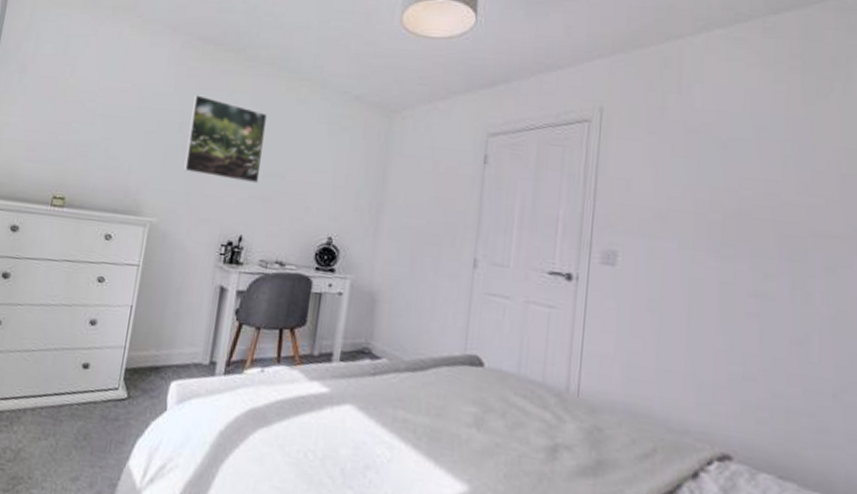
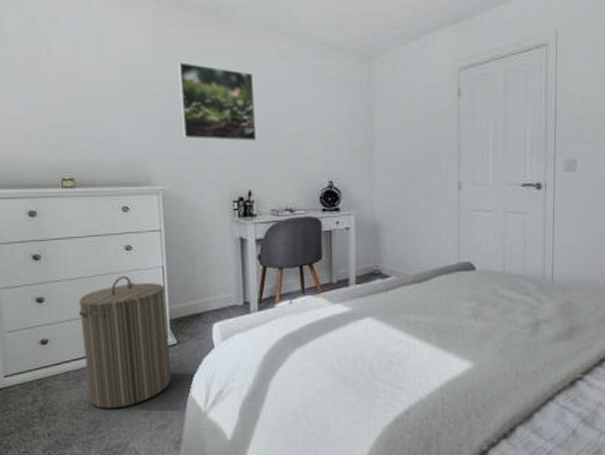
laundry hamper: none [16,309,129,466] -> present [78,276,171,409]

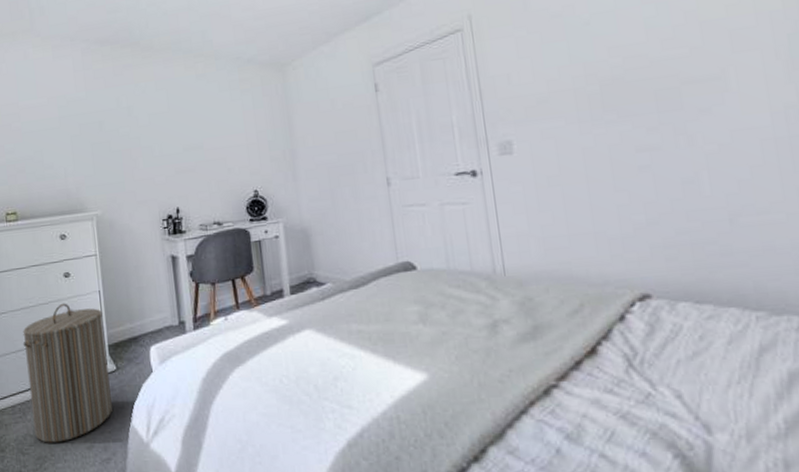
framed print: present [178,62,257,142] -> none [105,93,181,164]

